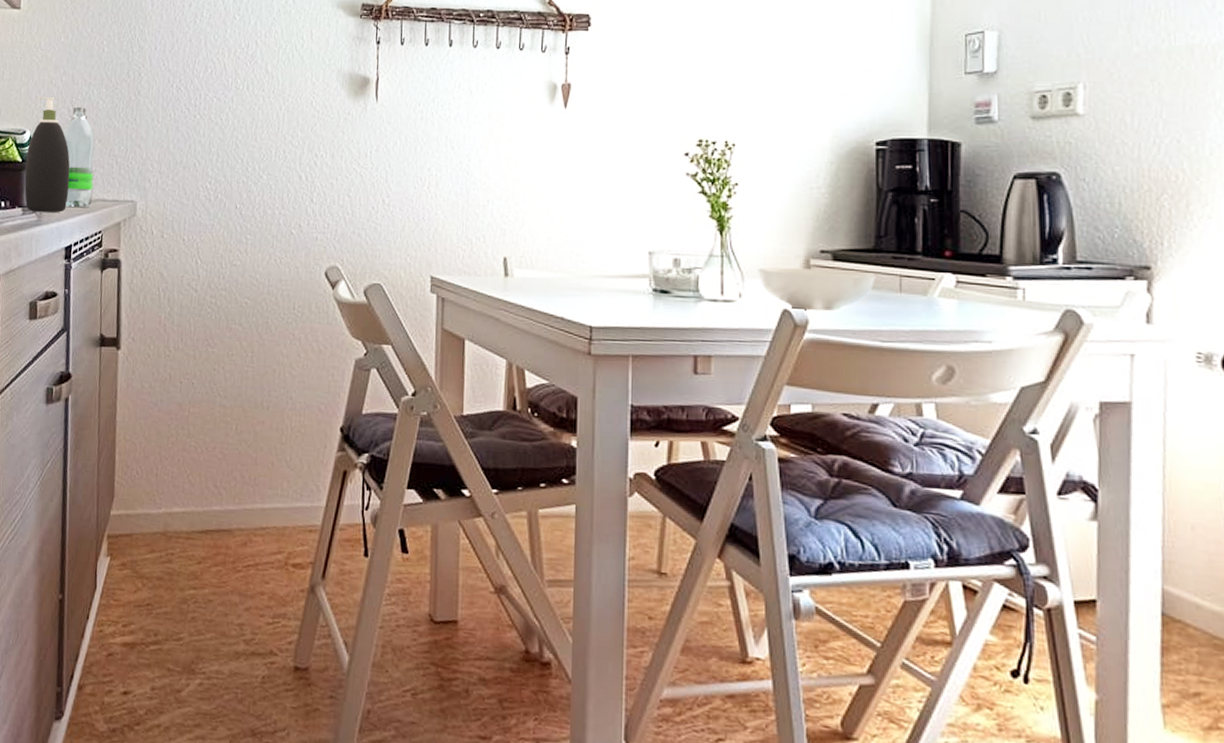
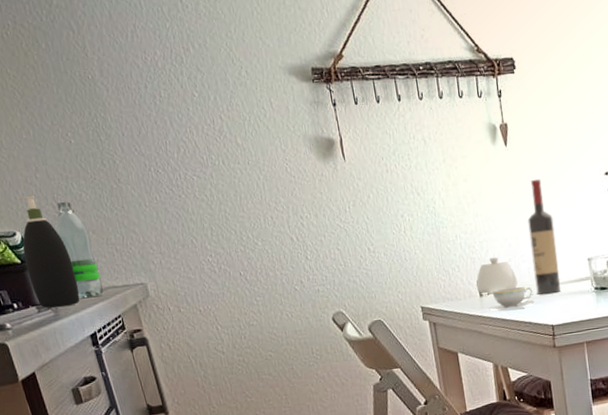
sugar bowl: none [502,232,555,276] -> present [476,257,518,295]
teacup: none [511,271,572,300] -> present [487,286,534,312]
wine bottle: none [576,149,611,289] -> present [528,179,561,296]

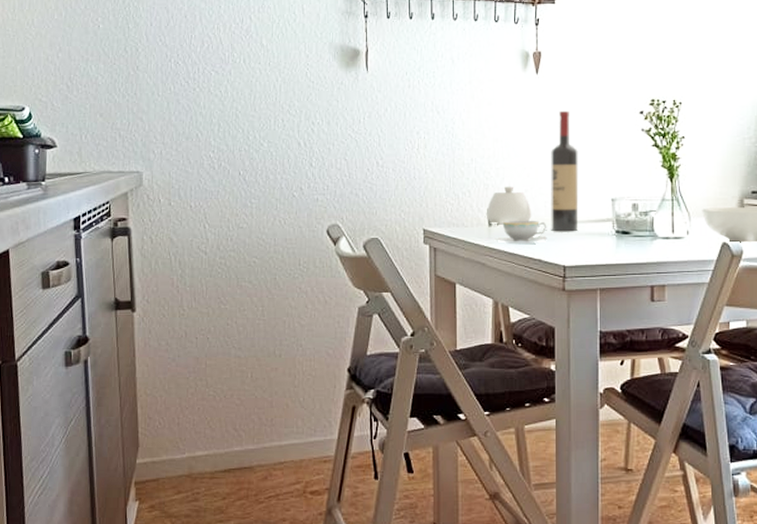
soap dispenser: present [17,196,80,309] -> none [26,73,74,187]
bottle: present [54,202,103,299] -> none [63,83,98,181]

